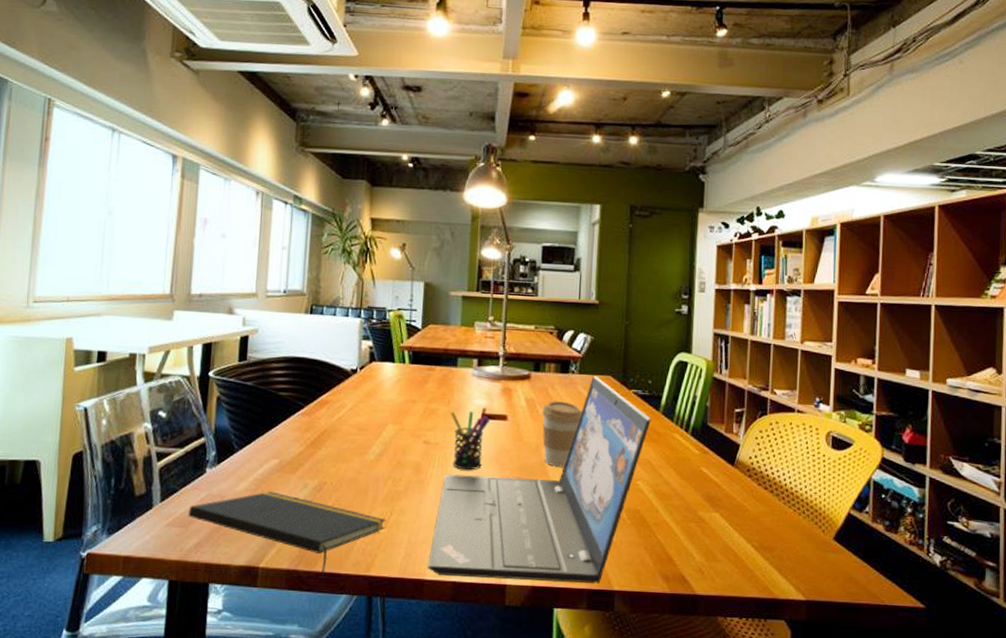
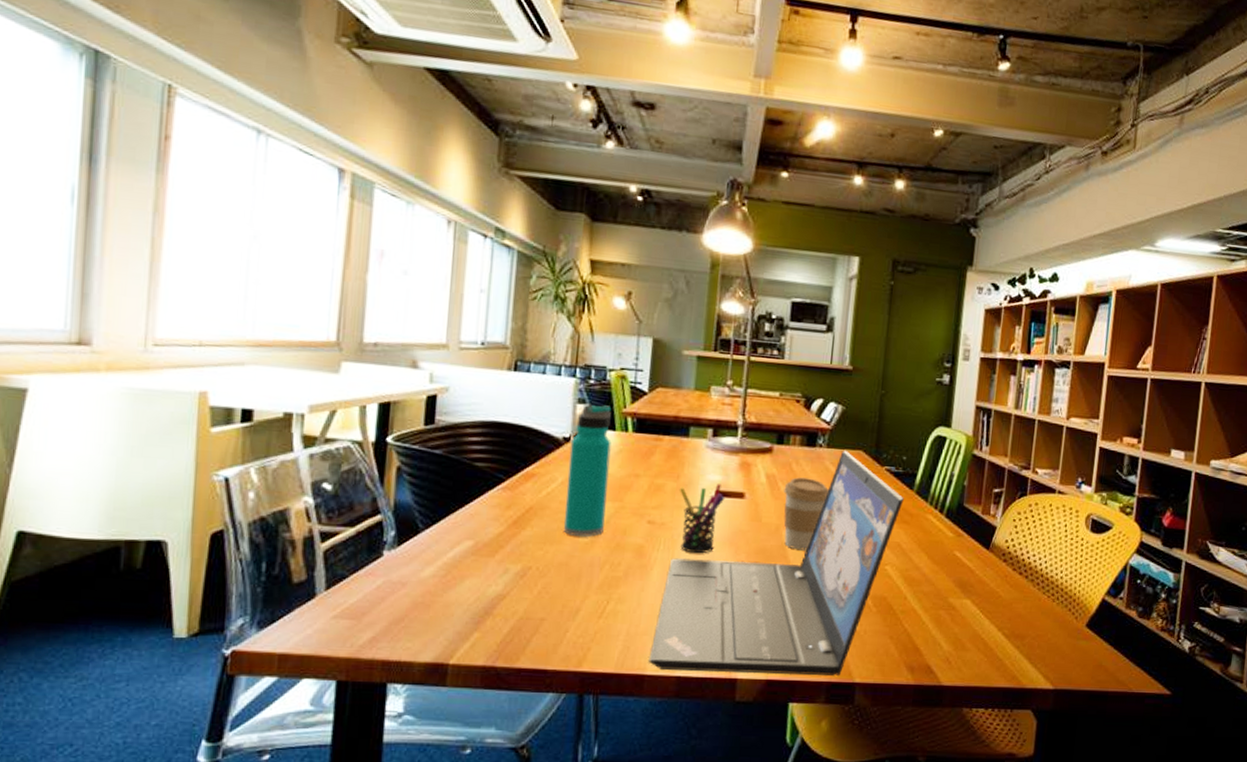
notepad: present [188,491,387,580] -> none [361,577,602,677]
water bottle: none [353,340,391,455] -> present [564,404,611,537]

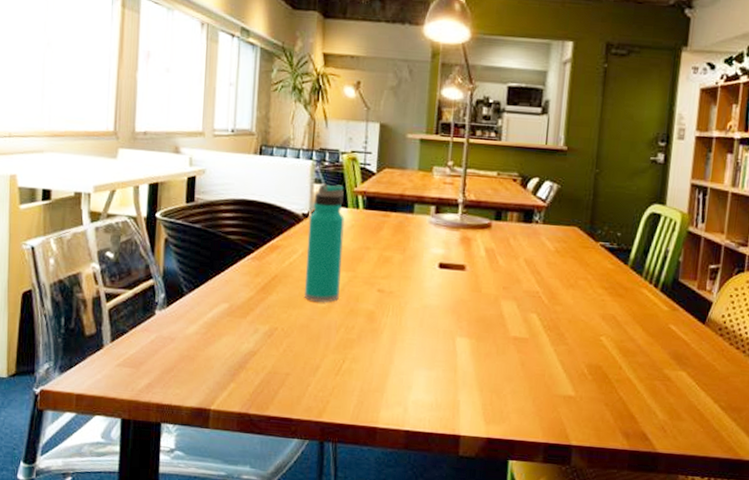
laptop: present [648,450,904,676] -> none [380,226,619,438]
pen holder: present [679,484,726,554] -> none [405,257,448,321]
coffee cup: present [784,477,829,551] -> none [502,251,545,320]

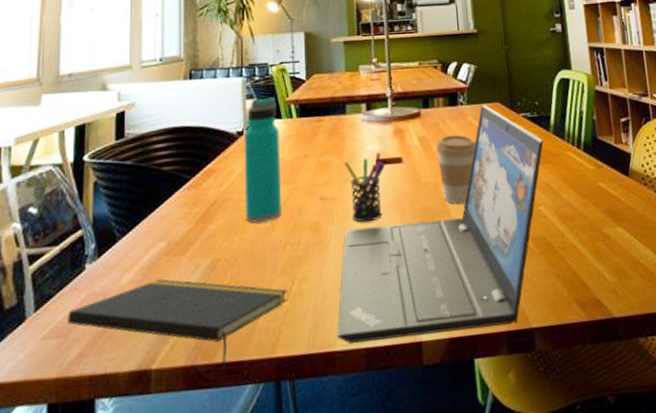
notepad: none [139,335,339,424] -> present [67,279,288,372]
laptop: none [380,226,619,438] -> present [337,104,544,343]
pen holder: none [405,257,448,321] -> present [343,153,386,223]
coffee cup: none [502,251,545,320] -> present [436,134,476,204]

